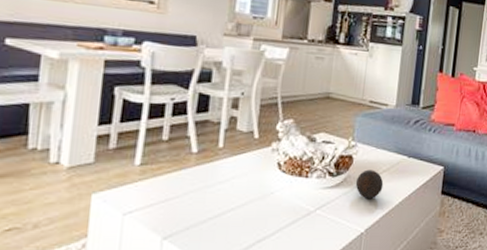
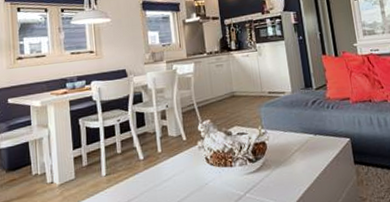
decorative ball: present [355,169,384,199] -> none [273,151,299,178]

